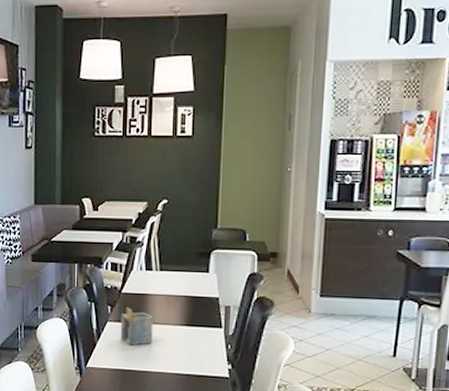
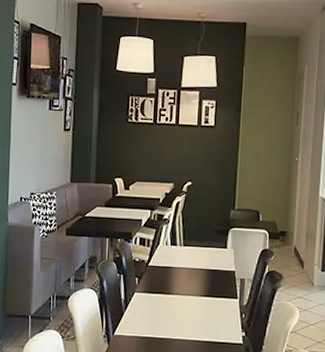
napkin holder: present [120,307,153,346] -> none [146,279,177,315]

